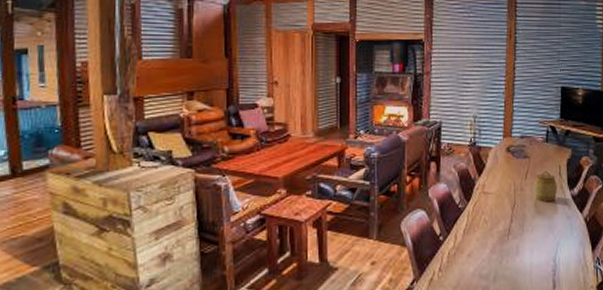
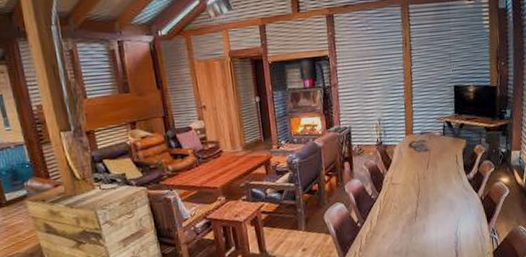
jar: present [534,171,558,201] -> none [434,161,456,186]

